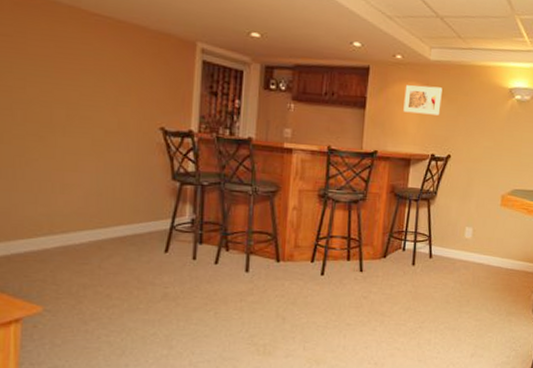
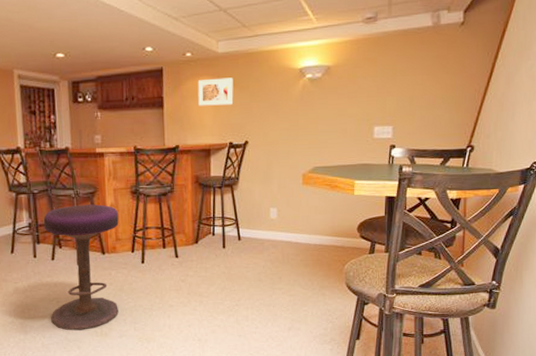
stool: none [205,203,301,347] -> present [43,204,119,331]

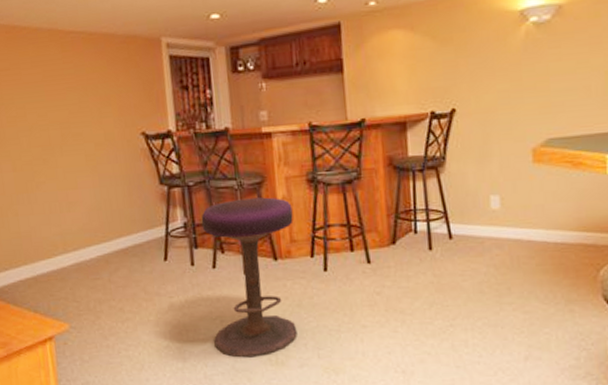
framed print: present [197,77,234,106] -> none [385,28,434,68]

